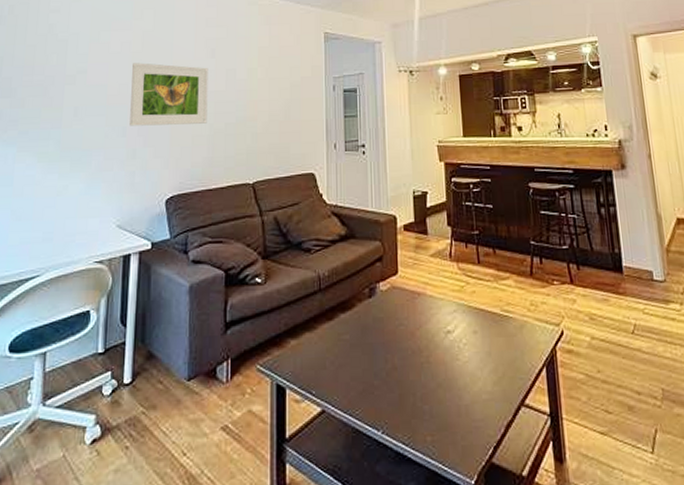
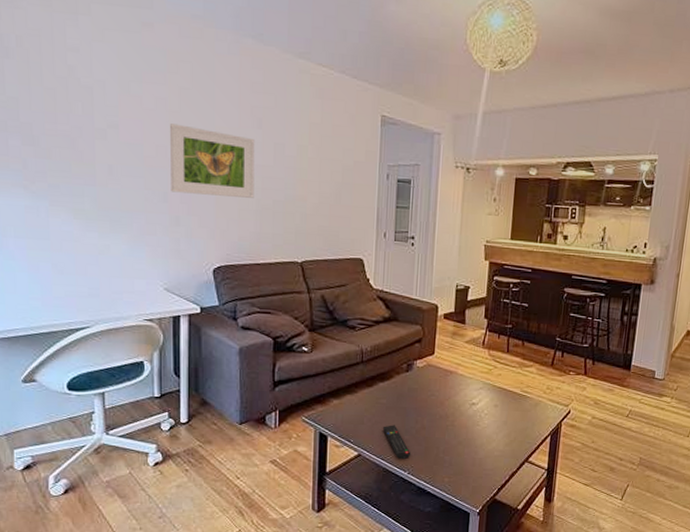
remote control: none [349,367,384,414] -> present [383,425,411,460]

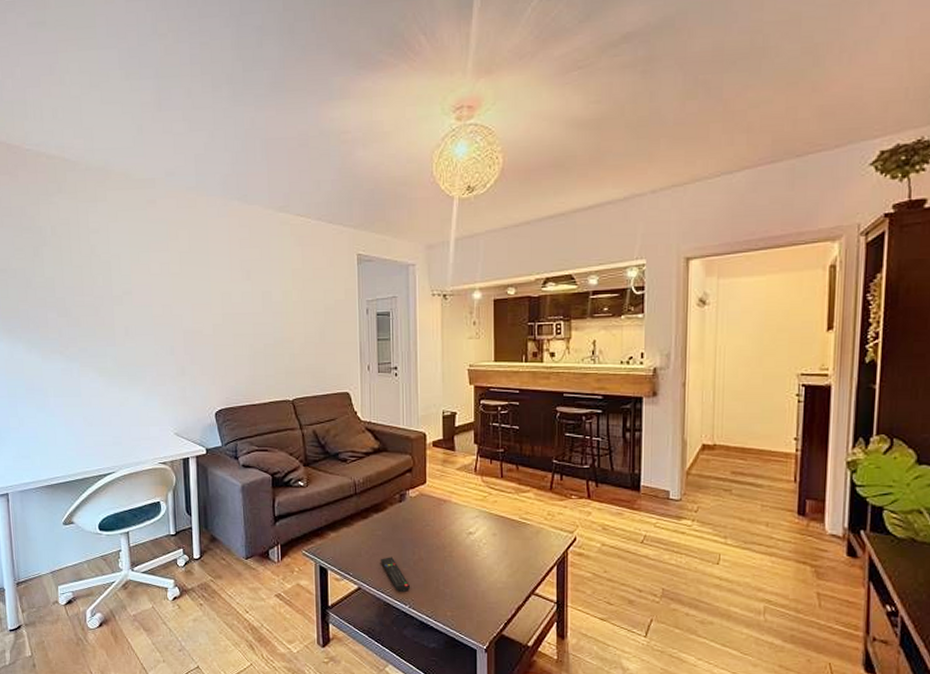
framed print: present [170,123,255,198] -> none [173,284,247,345]

